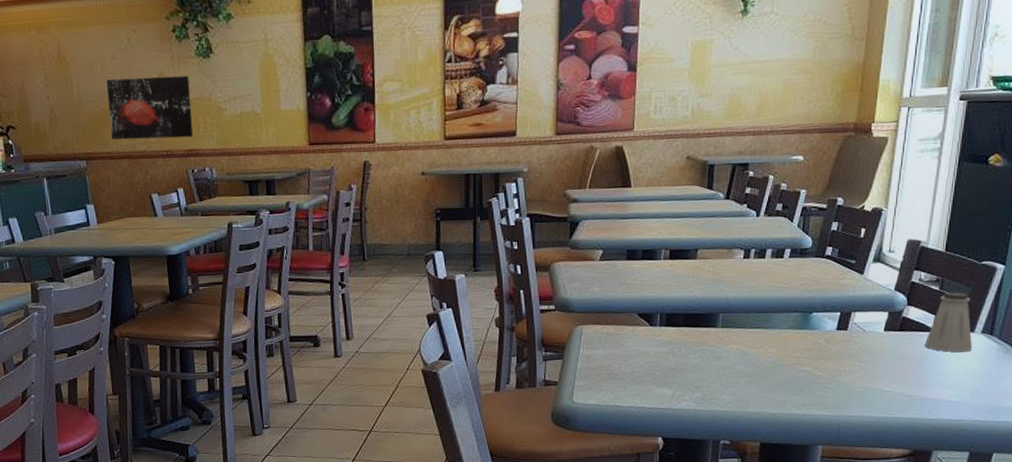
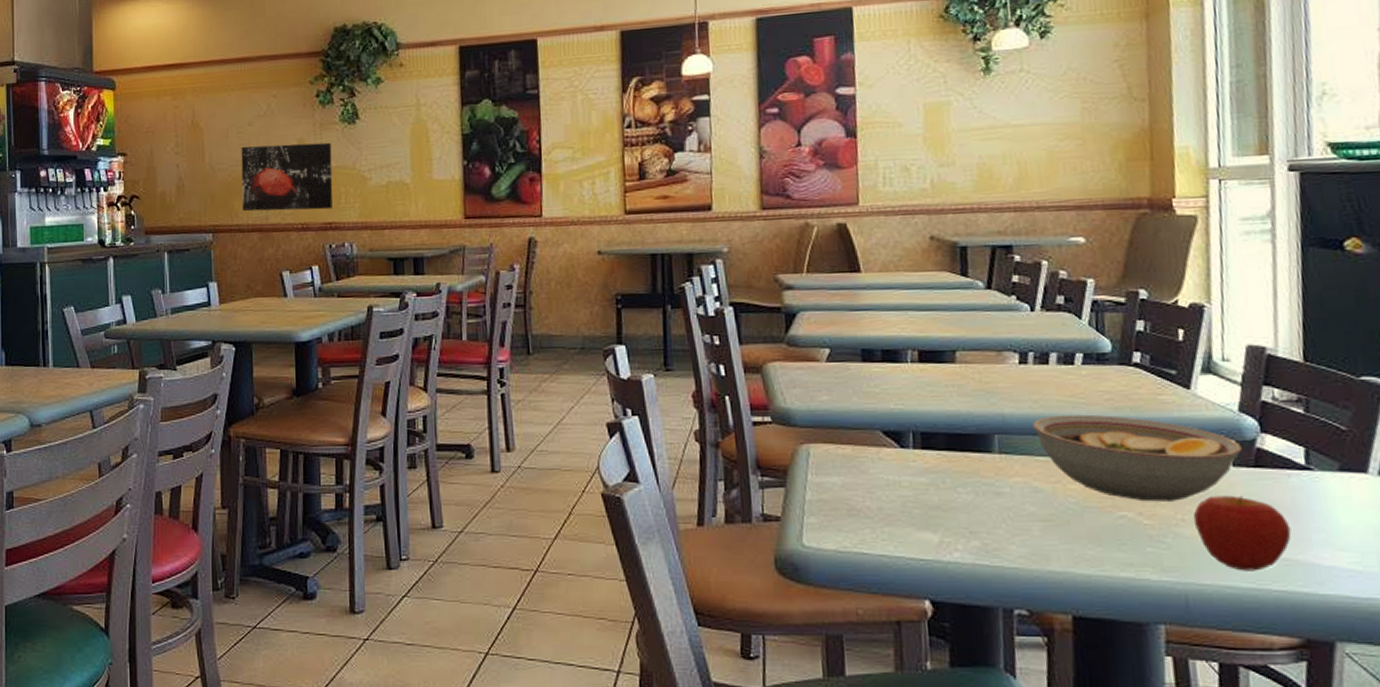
bowl: none [748,296,893,359] -> present [1032,414,1242,502]
apple: none [852,352,917,406] -> present [1193,495,1292,571]
saltshaker: present [924,292,973,353] -> none [1295,416,1370,501]

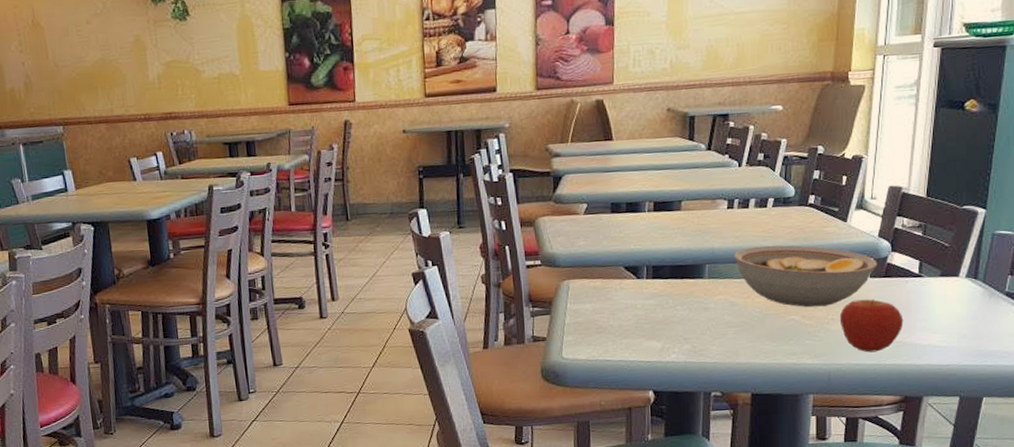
wall art: present [241,142,333,212] -> none [81,38,171,105]

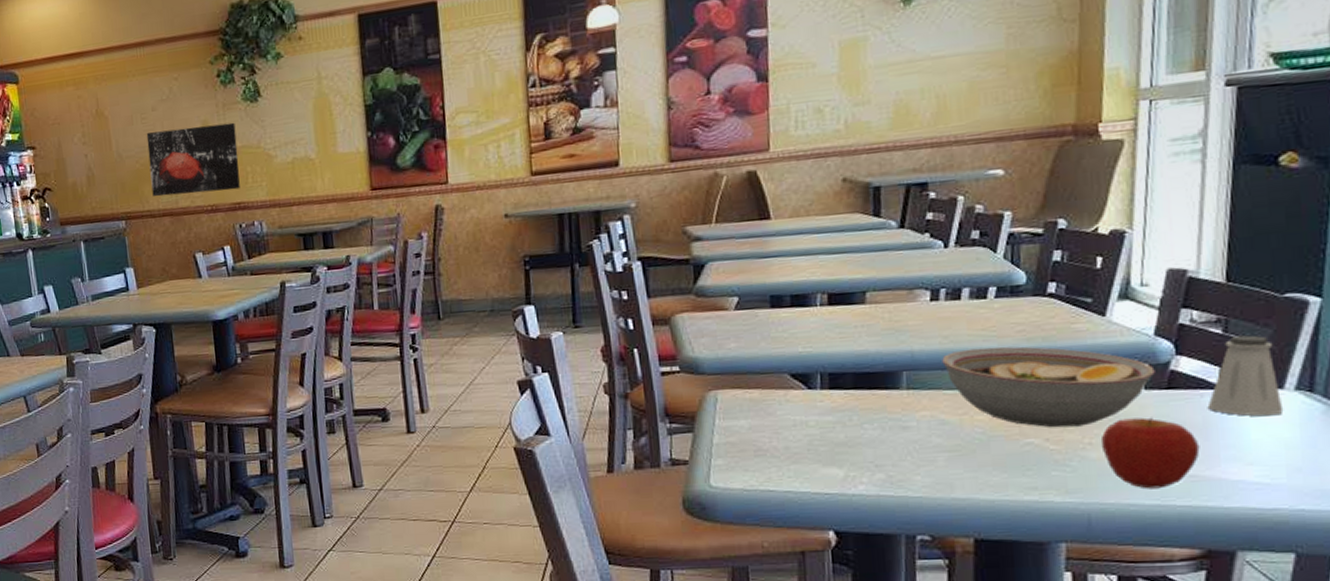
wall art: none [81,38,171,105] -> present [146,122,240,197]
saltshaker: none [910,237,958,297] -> present [1207,335,1284,417]

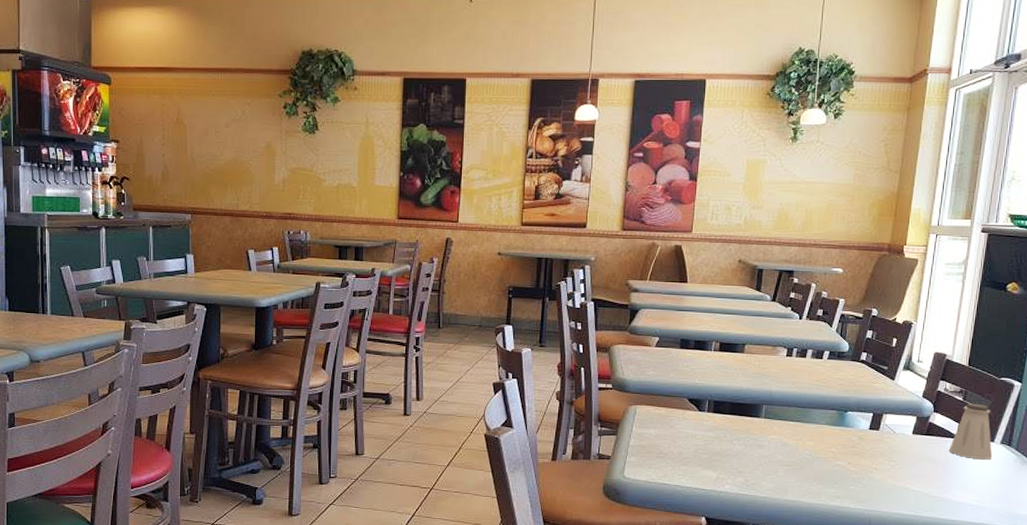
wall art: present [146,122,240,197] -> none [217,145,294,202]
bowl: present [942,346,1155,428] -> none [789,393,920,456]
apple: present [1100,417,1200,489] -> none [882,453,942,504]

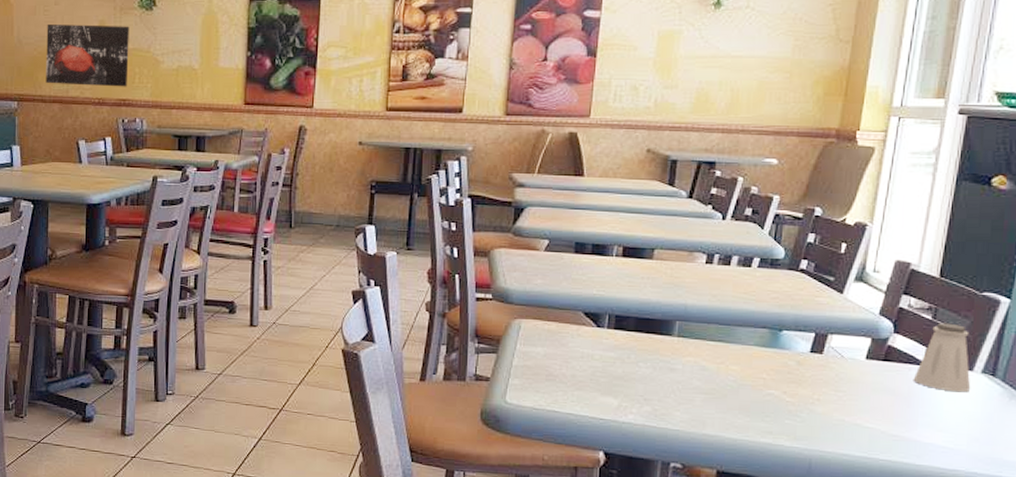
wall art: none [217,145,294,202] -> present [46,25,129,87]

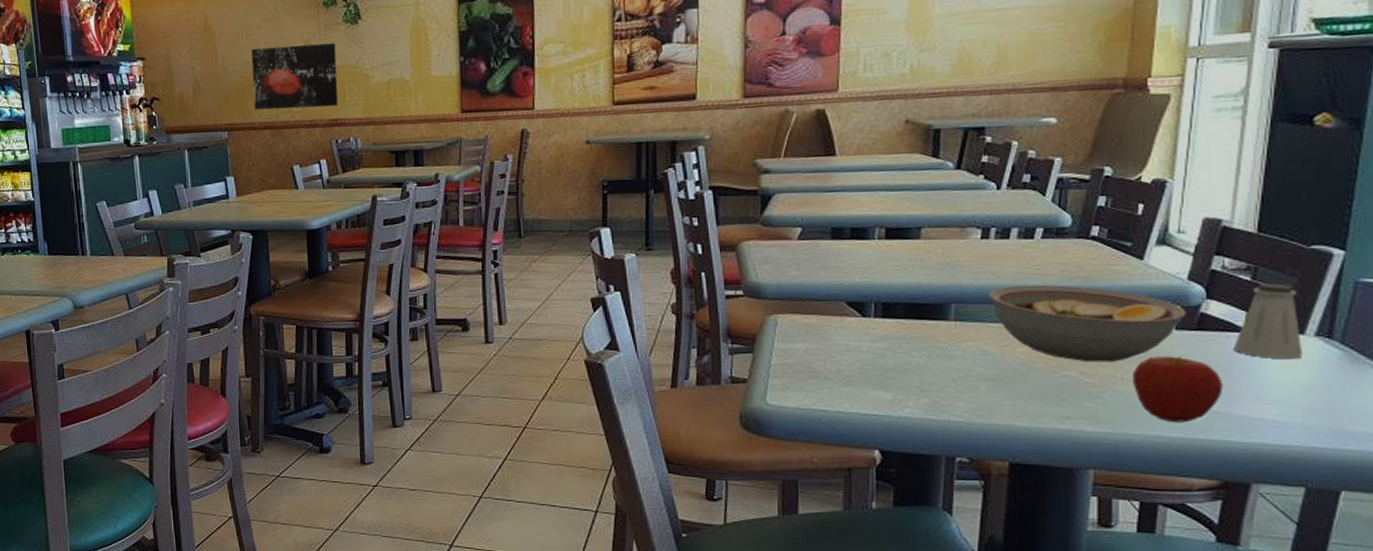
bowl: none [709,308,876,384] -> present [989,284,1186,362]
apple: none [826,382,903,444] -> present [1132,356,1224,423]

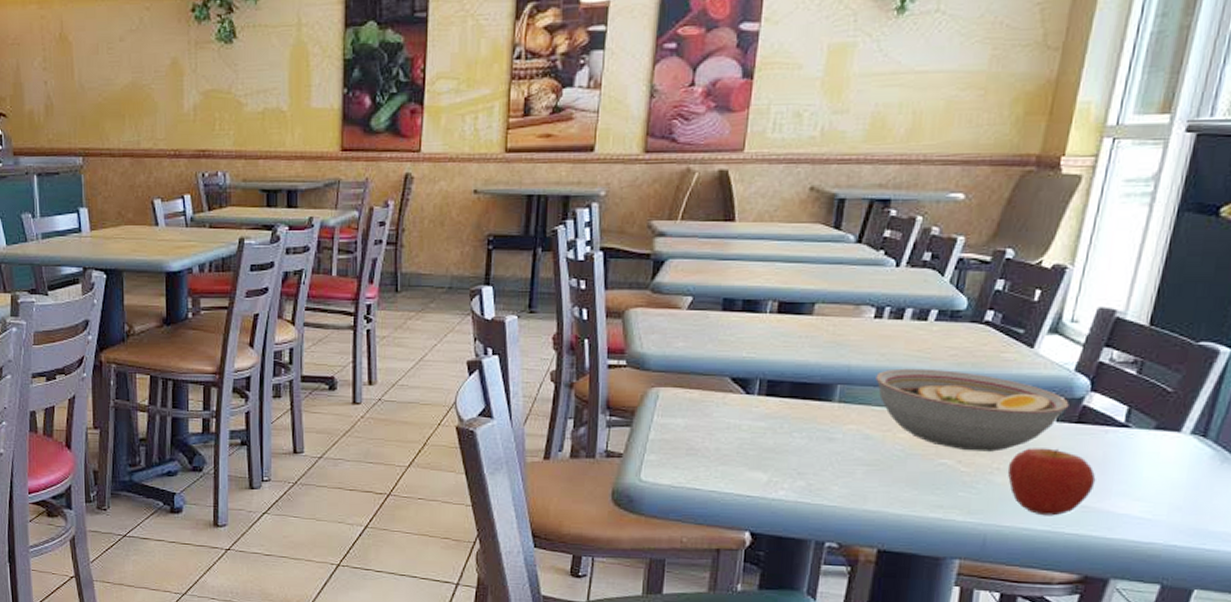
wall art: present [251,42,338,111] -> none [111,63,207,136]
saltshaker: present [1232,283,1303,359] -> none [1109,378,1180,457]

